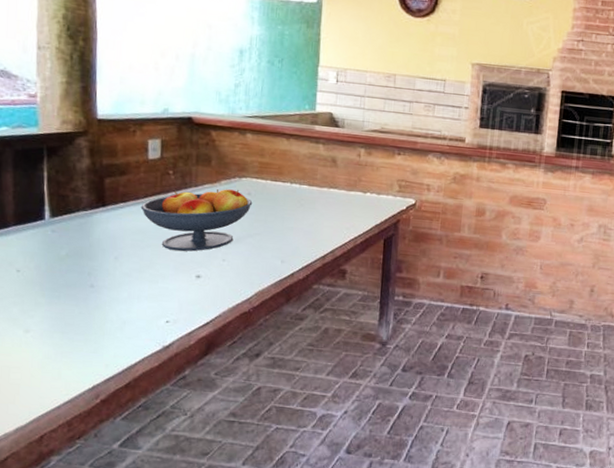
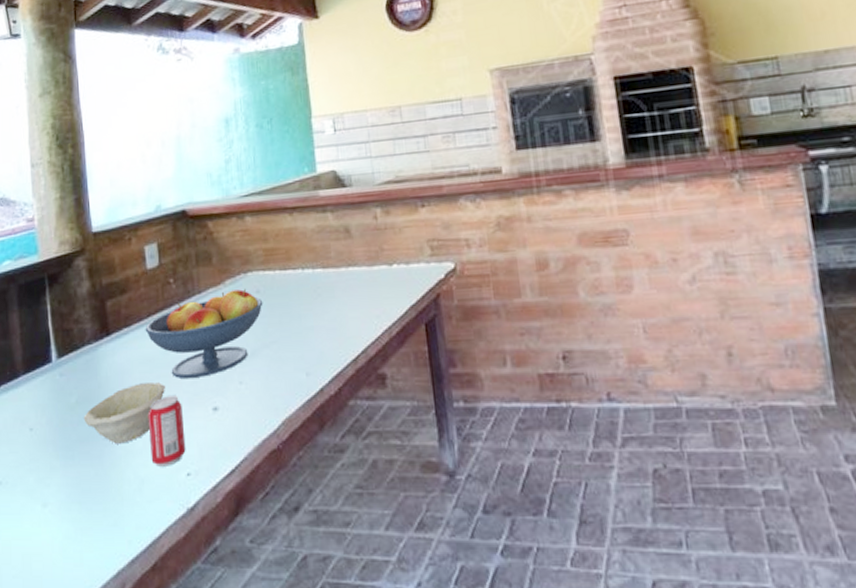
bowl: none [72,248,155,293] -> present [83,382,166,444]
beverage can: none [134,261,168,314] -> present [147,396,186,467]

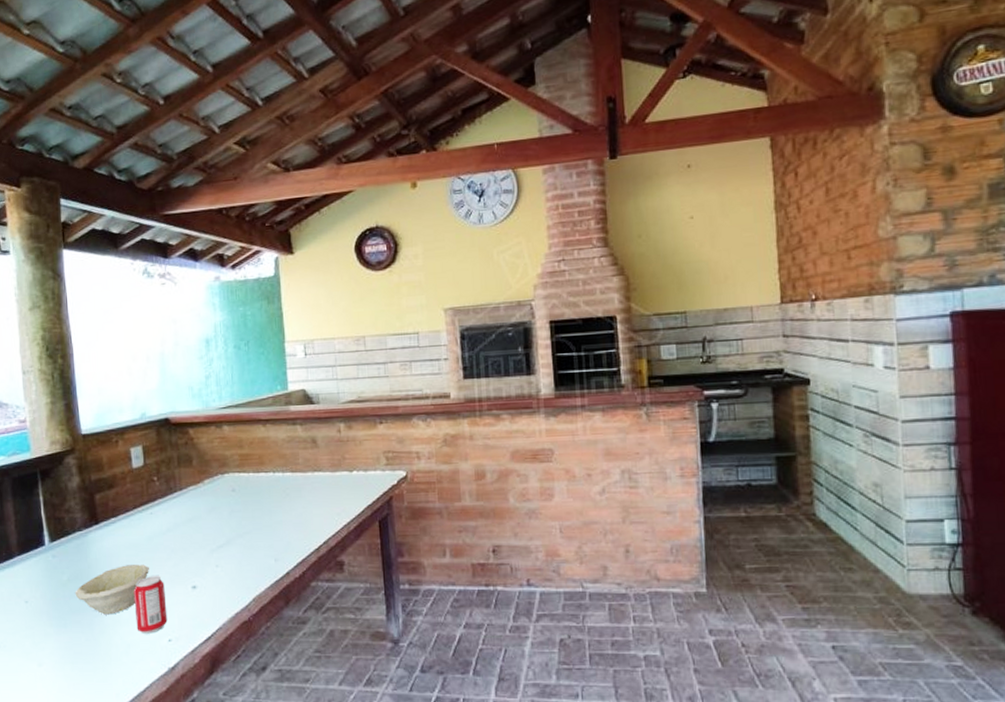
fruit bowl: present [145,289,263,379] -> none [131,488,238,562]

